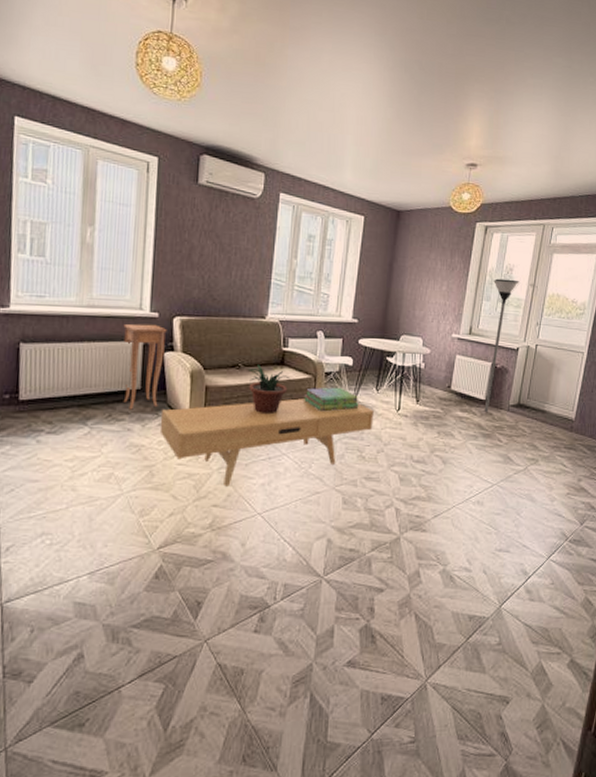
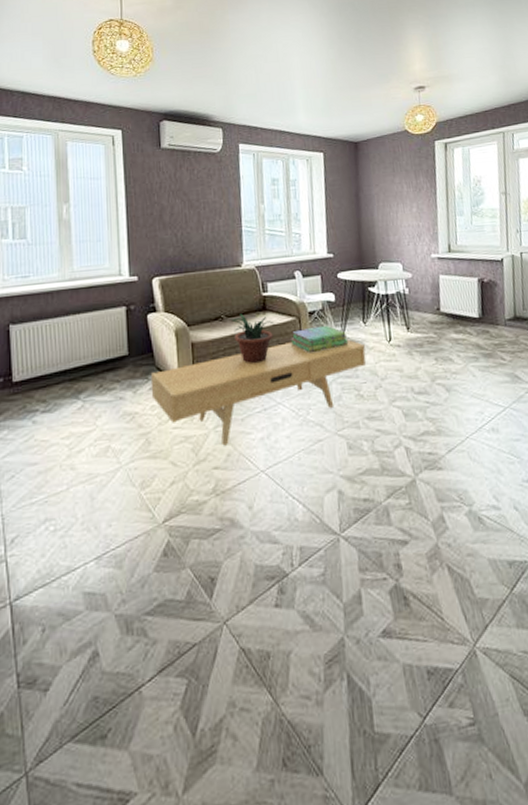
side table: present [123,324,167,410] -> none [105,288,148,378]
floor lamp: present [484,278,521,412] -> none [463,190,492,330]

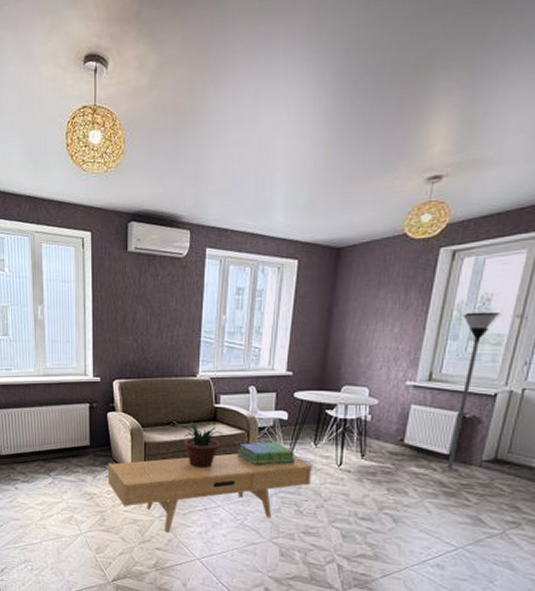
floor lamp: none [463,190,492,330] -> present [447,311,502,468]

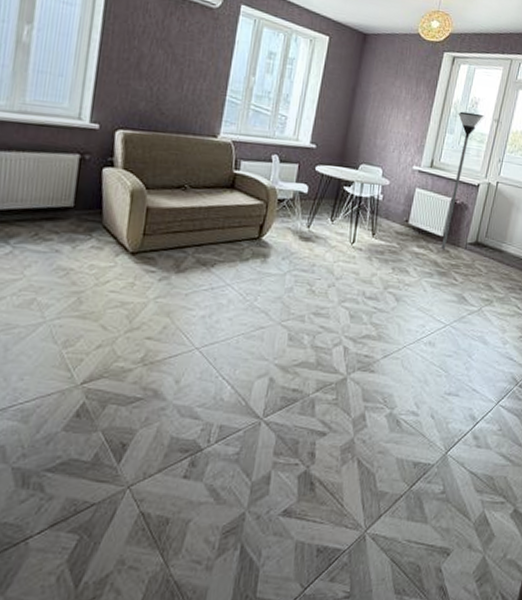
tv console: present [107,453,312,533] -> none [92,225,327,318]
potted plant: present [183,421,224,469] -> none [194,187,241,242]
stack of books: present [237,442,296,466] -> none [253,215,312,241]

